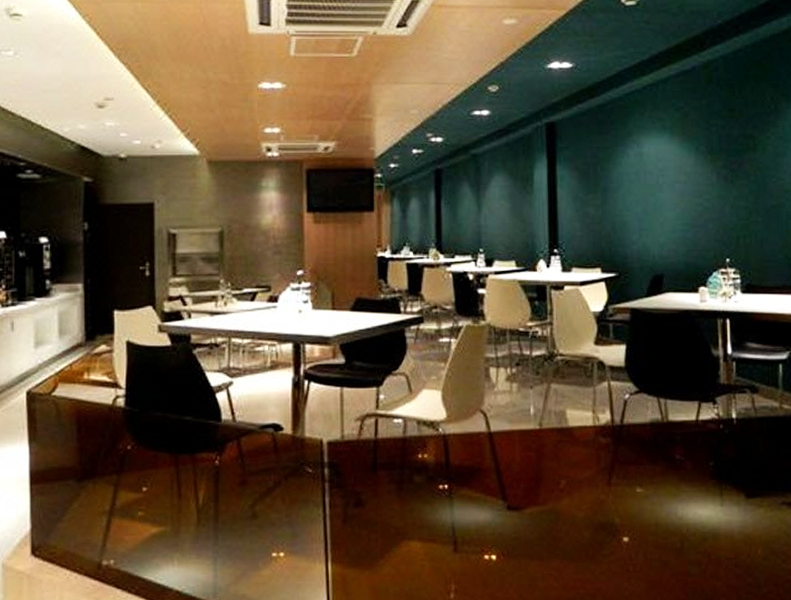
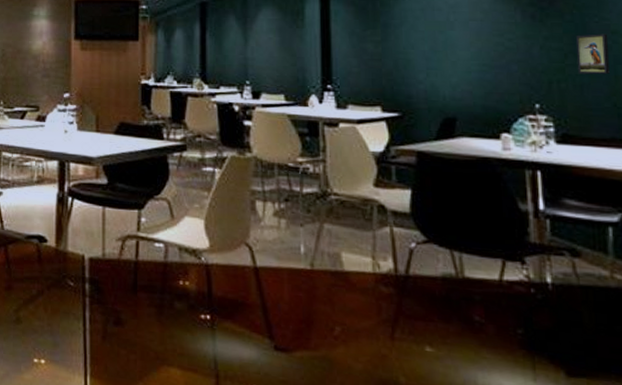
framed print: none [758,192,783,230] -> present [576,33,610,75]

